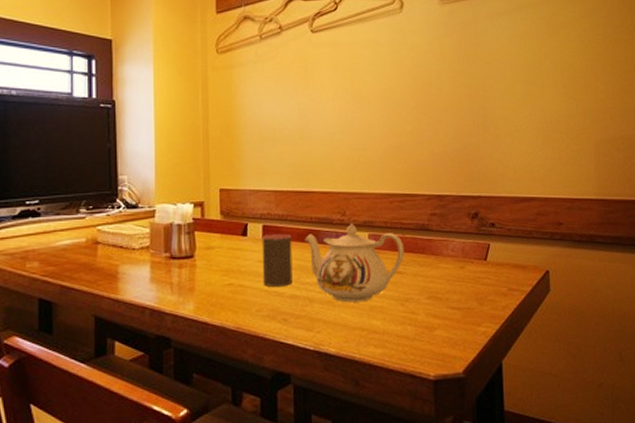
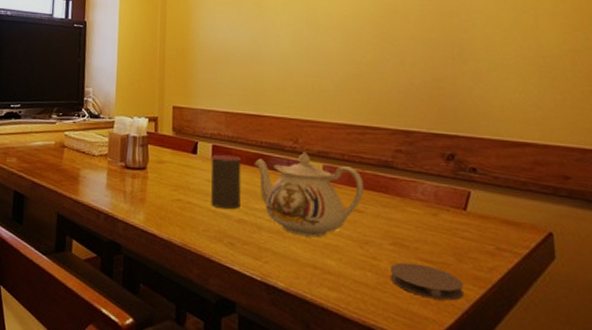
coaster: none [427,312,484,340] -> present [391,262,465,301]

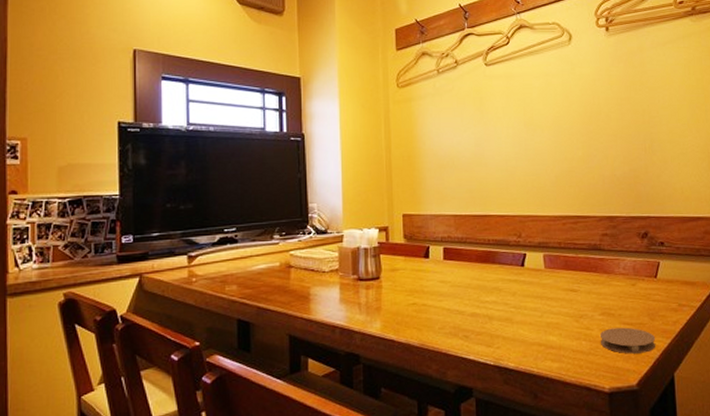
cup: present [210,154,241,209] -> none [443,255,473,306]
teapot: present [254,152,364,238] -> none [483,244,578,320]

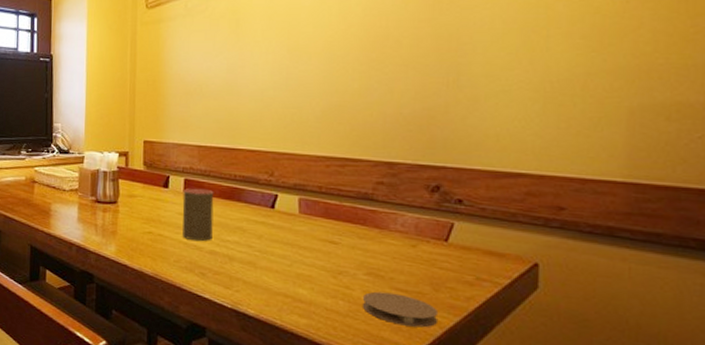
cup: none [443,255,473,306] -> present [182,188,214,241]

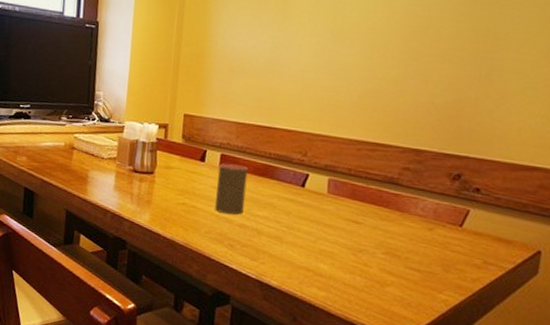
coaster: present [363,291,439,328] -> none [378,270,446,305]

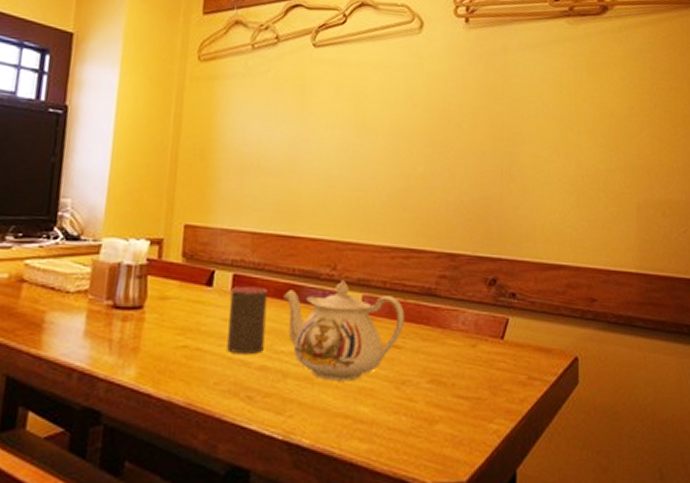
teapot: none [260,165,367,244] -> present [283,280,405,382]

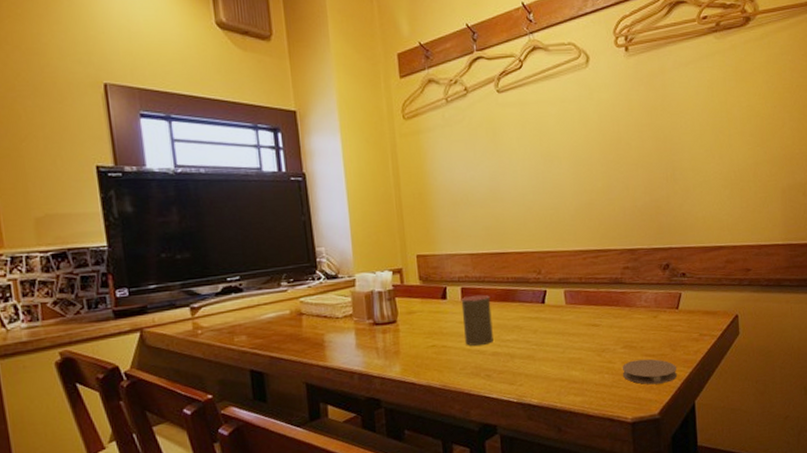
teapot: present [283,280,405,382] -> none [502,281,600,357]
coaster: none [426,401,497,439] -> present [623,359,678,385]

